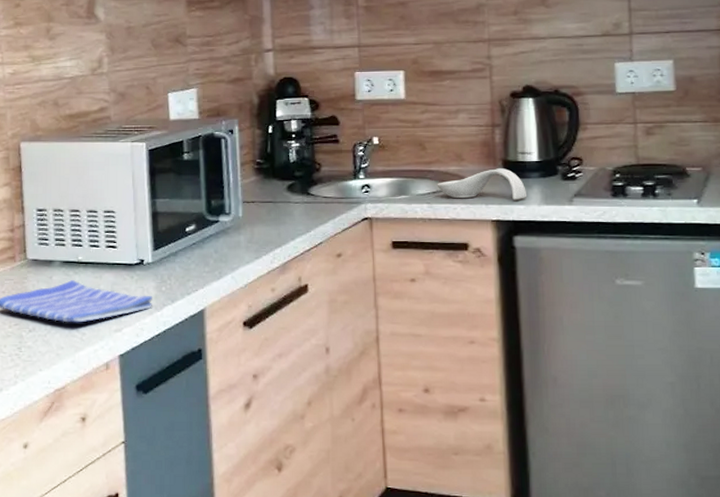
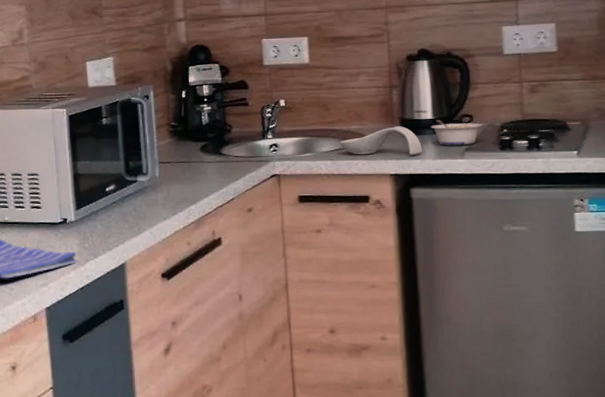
legume: none [536,162,593,191] -> present [430,120,483,146]

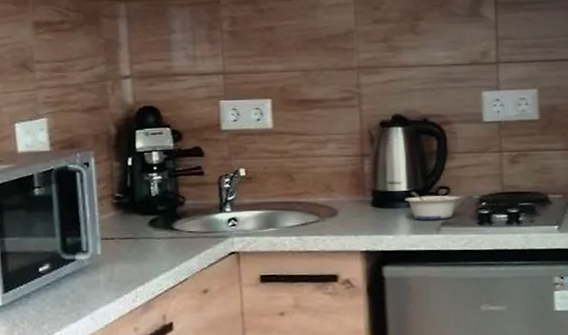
spoon rest: present [339,126,422,156] -> none [306,199,395,231]

